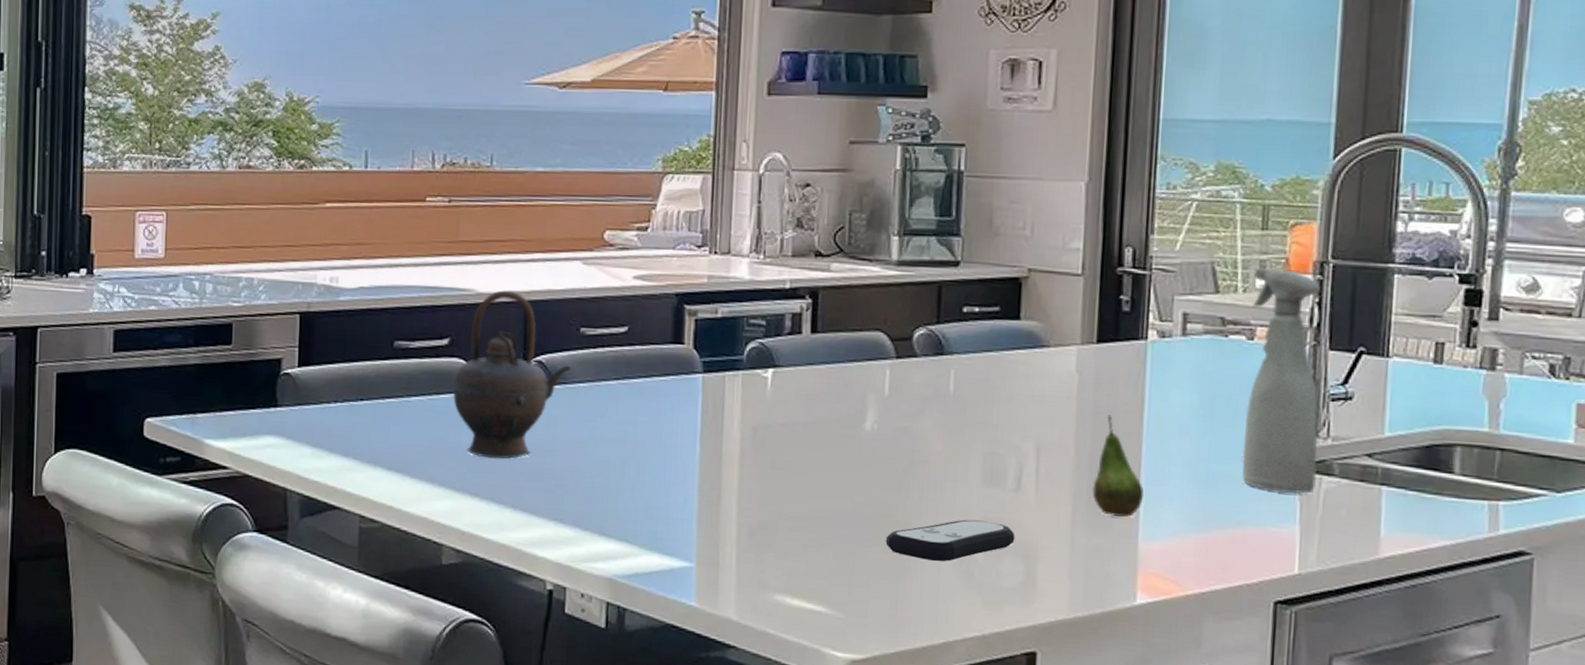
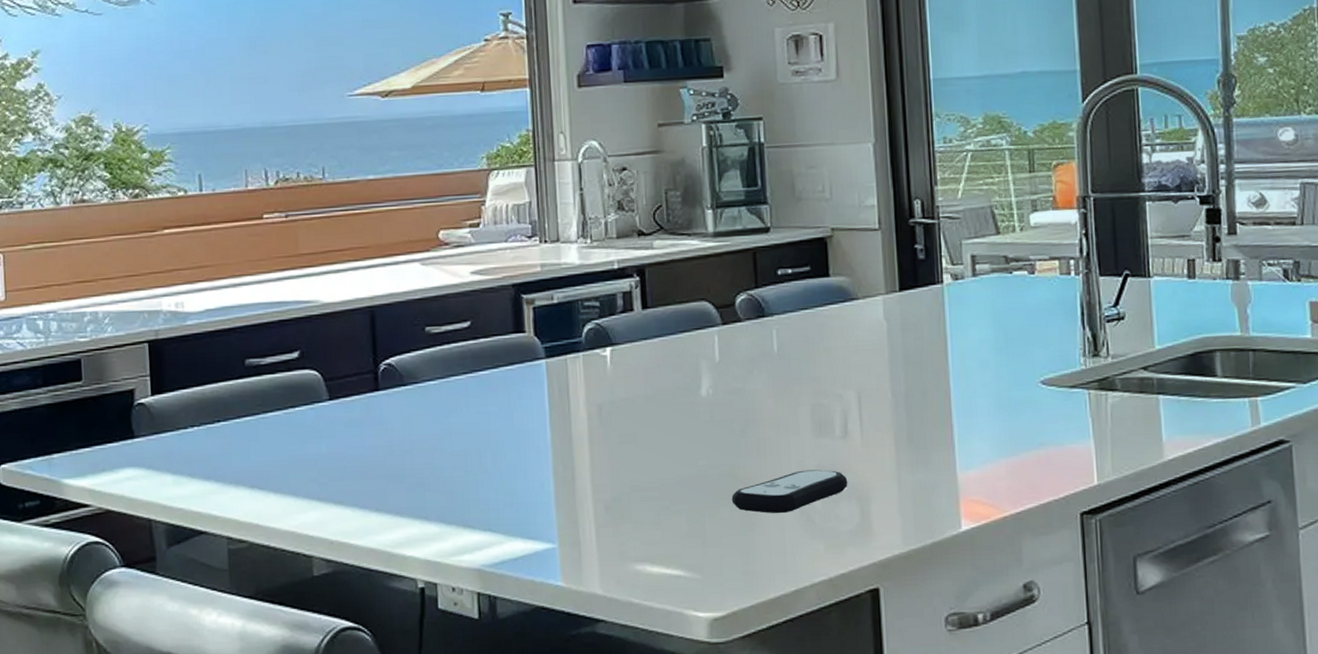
teapot: present [452,290,571,459] -> none [306,298,420,465]
fruit: present [1092,415,1145,517] -> none [911,357,957,451]
spray bottle: present [1242,268,1320,495] -> none [1028,206,1103,412]

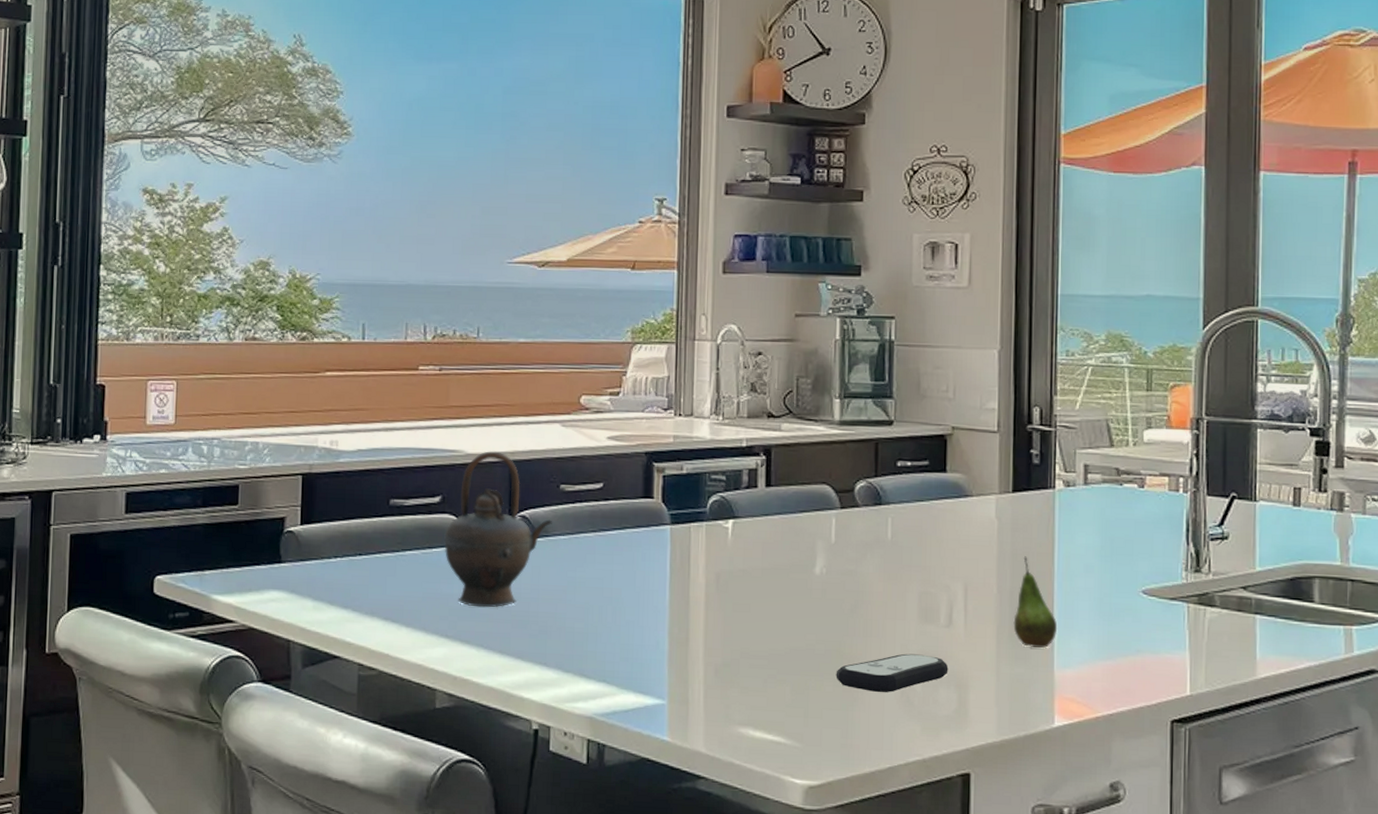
teapot: none [306,298,420,465] -> present [444,451,552,608]
fruit: none [911,357,957,451] -> present [1013,556,1058,648]

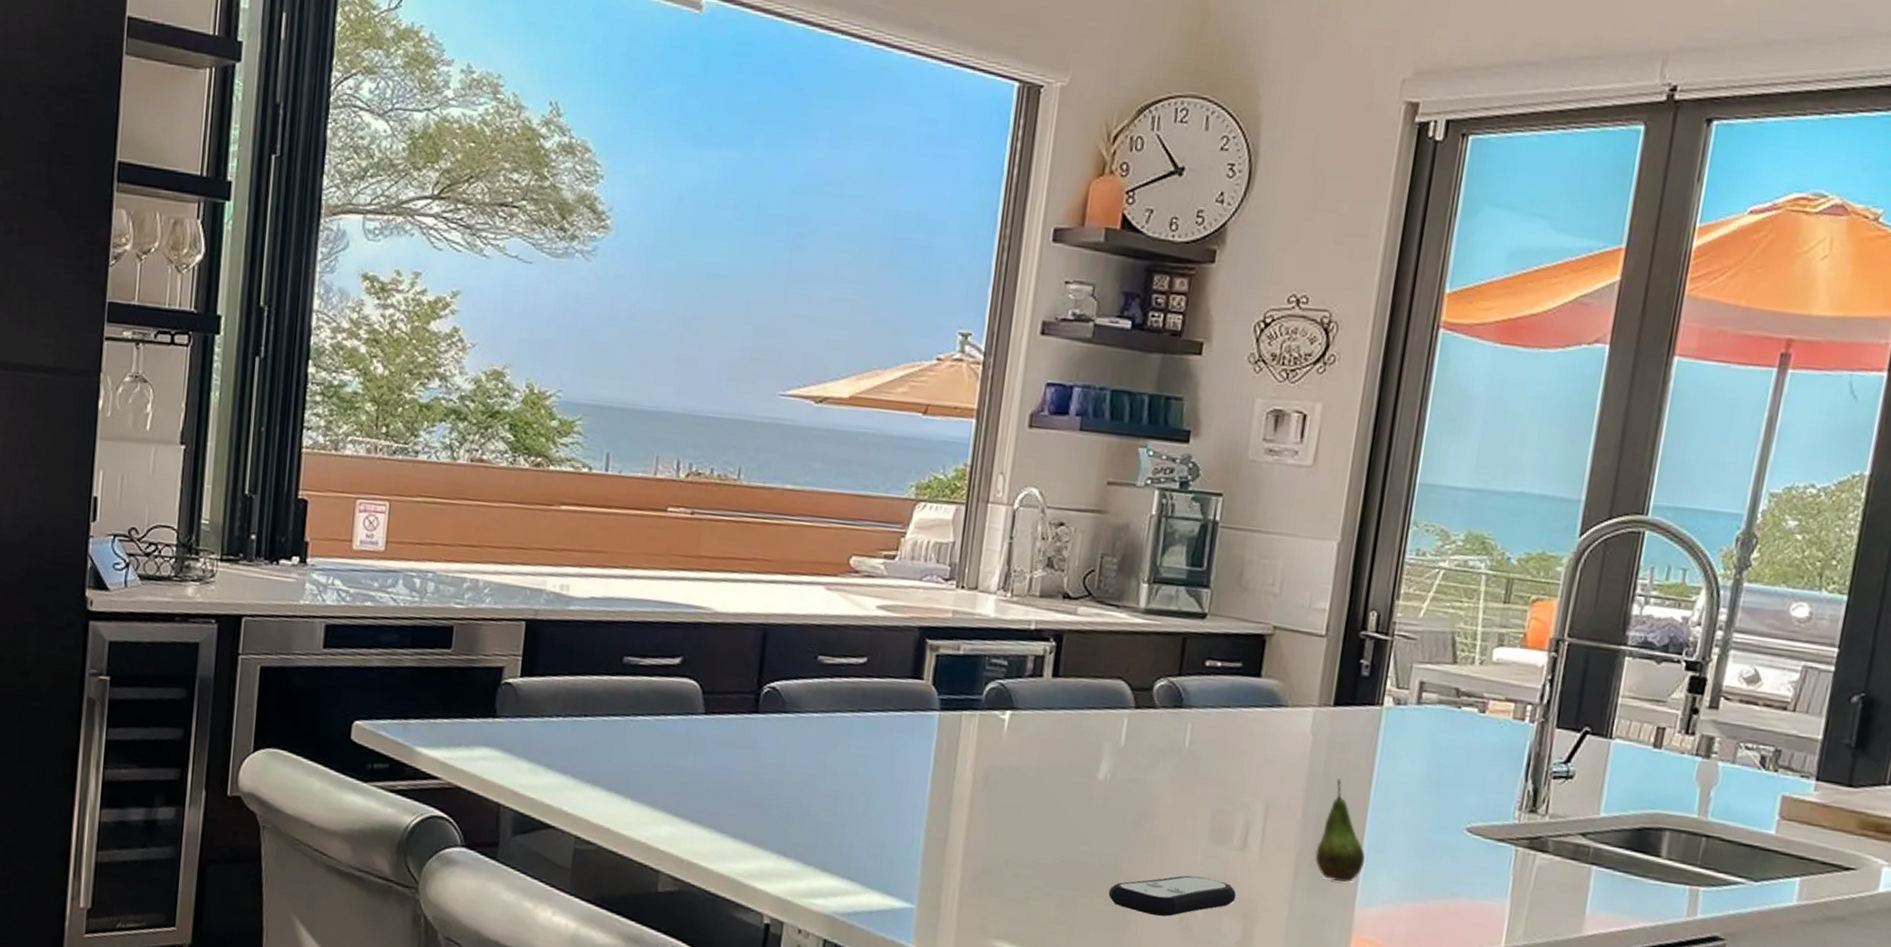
teapot: present [444,451,552,608] -> none [680,611,806,787]

